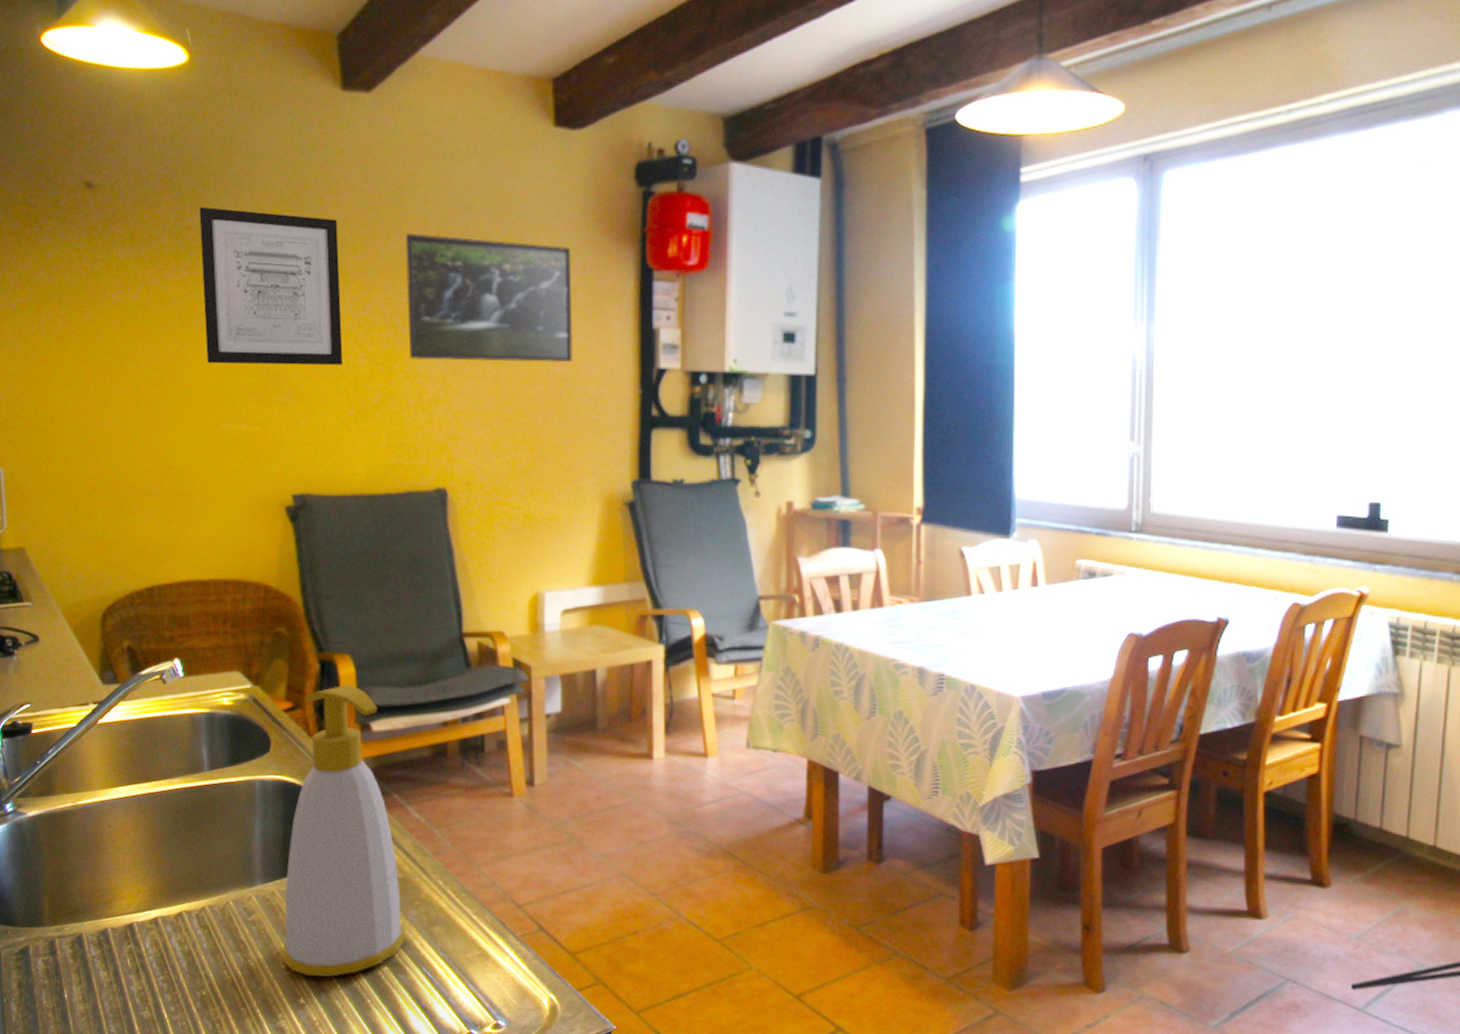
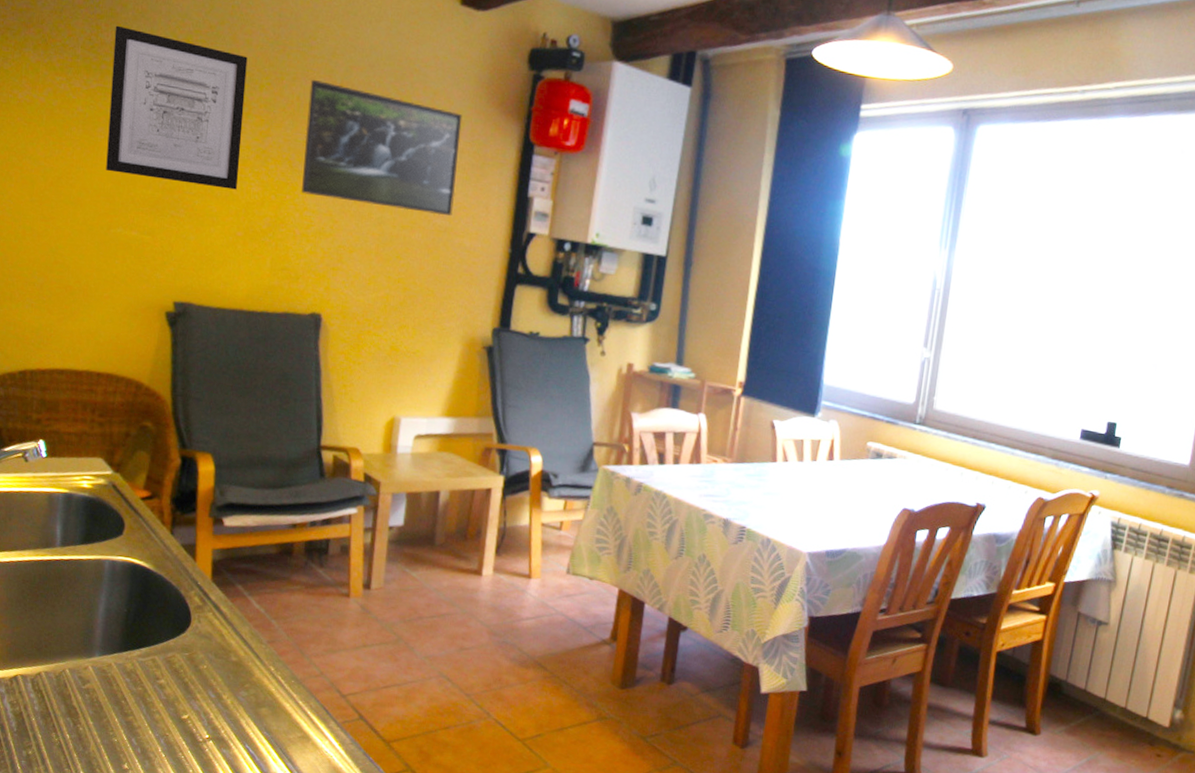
soap bottle: present [282,684,405,978] -> none [112,480,233,747]

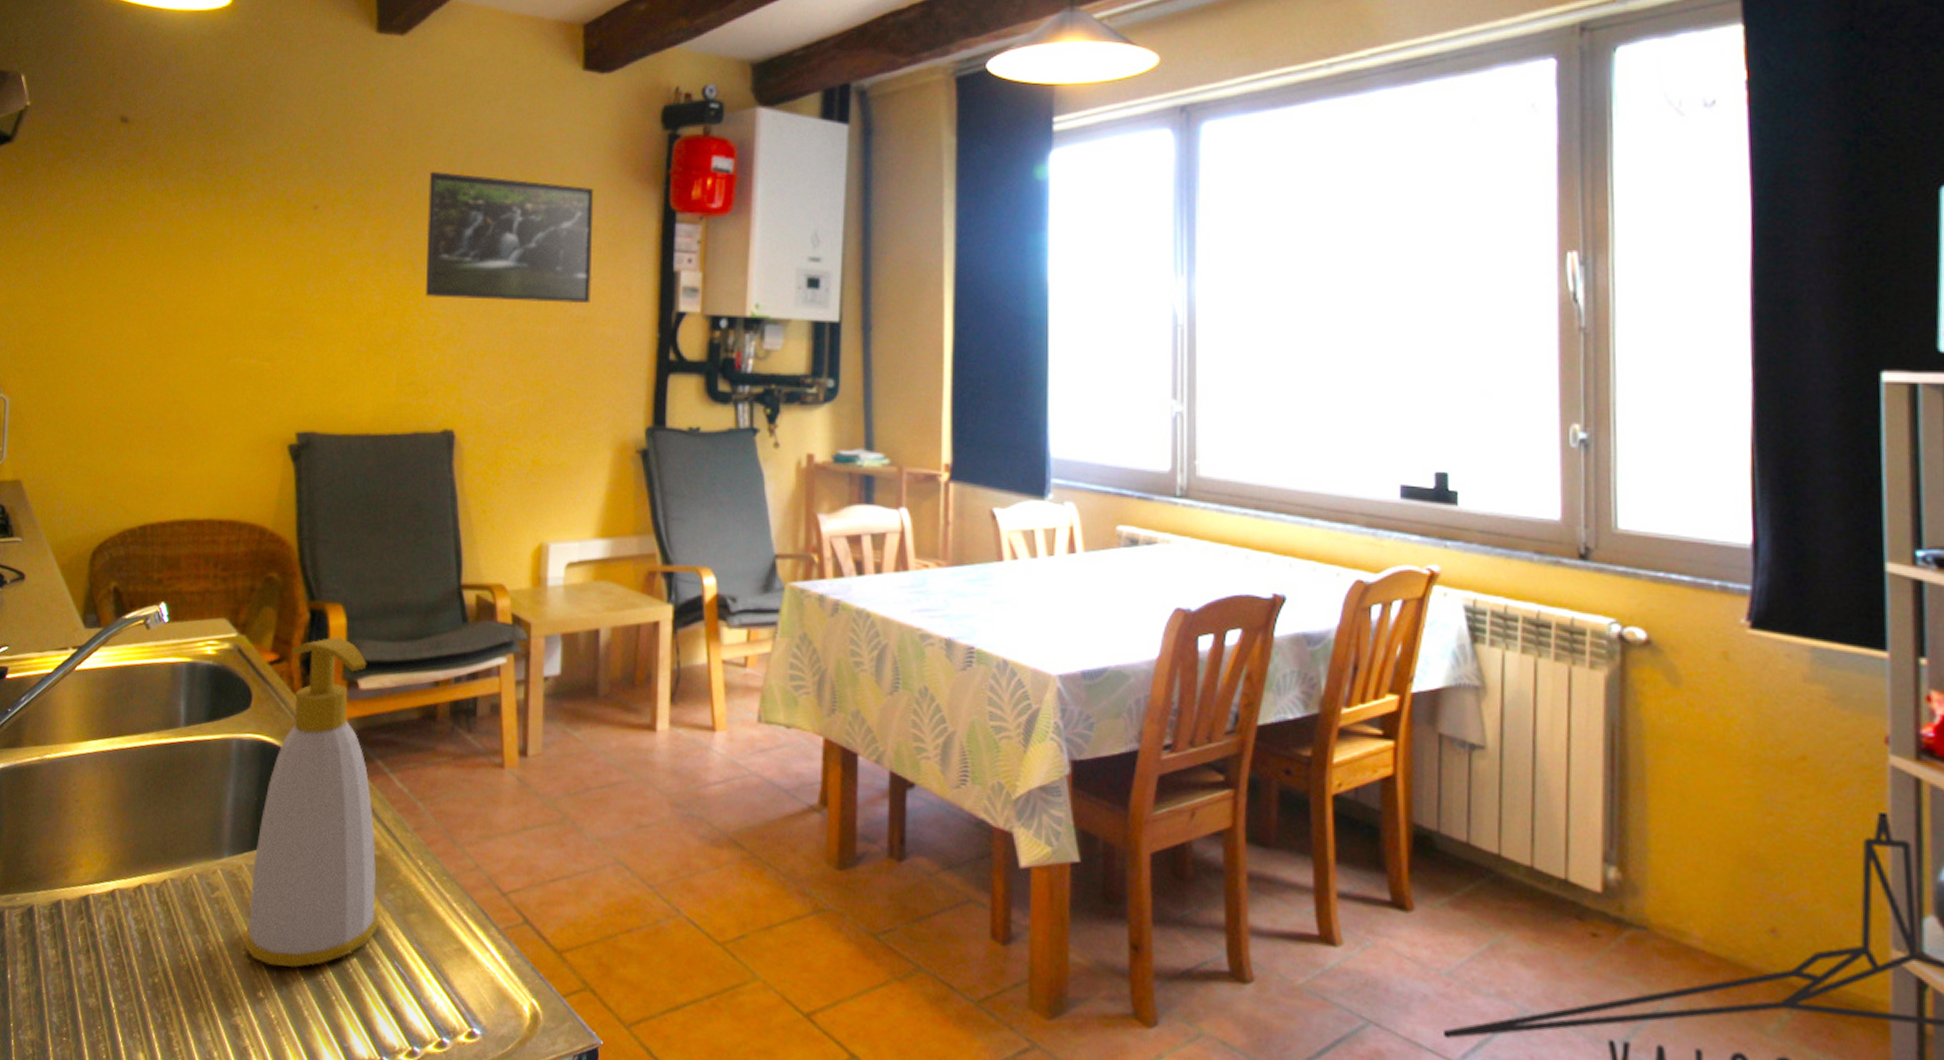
wall art: present [106,25,248,190] -> none [223,142,363,301]
soap bottle: none [112,480,233,747] -> present [244,636,378,968]

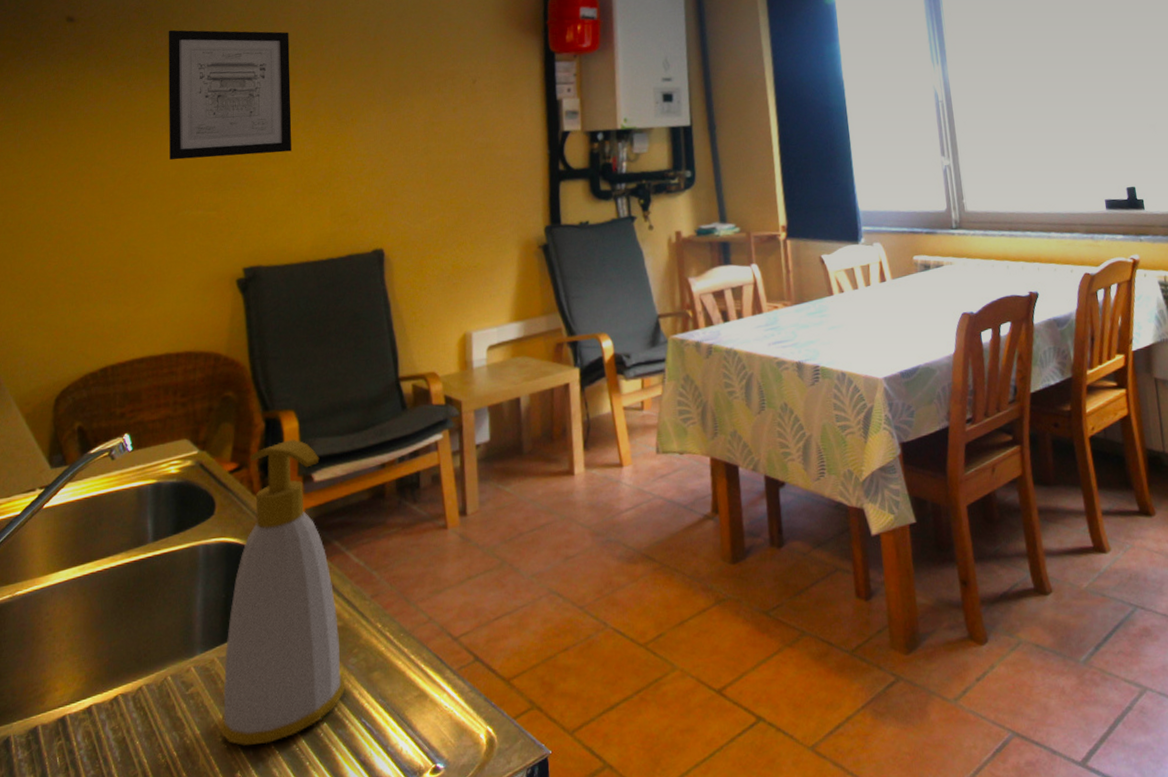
wall art: none [223,142,363,301] -> present [168,30,292,161]
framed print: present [426,171,594,304] -> none [347,38,491,142]

